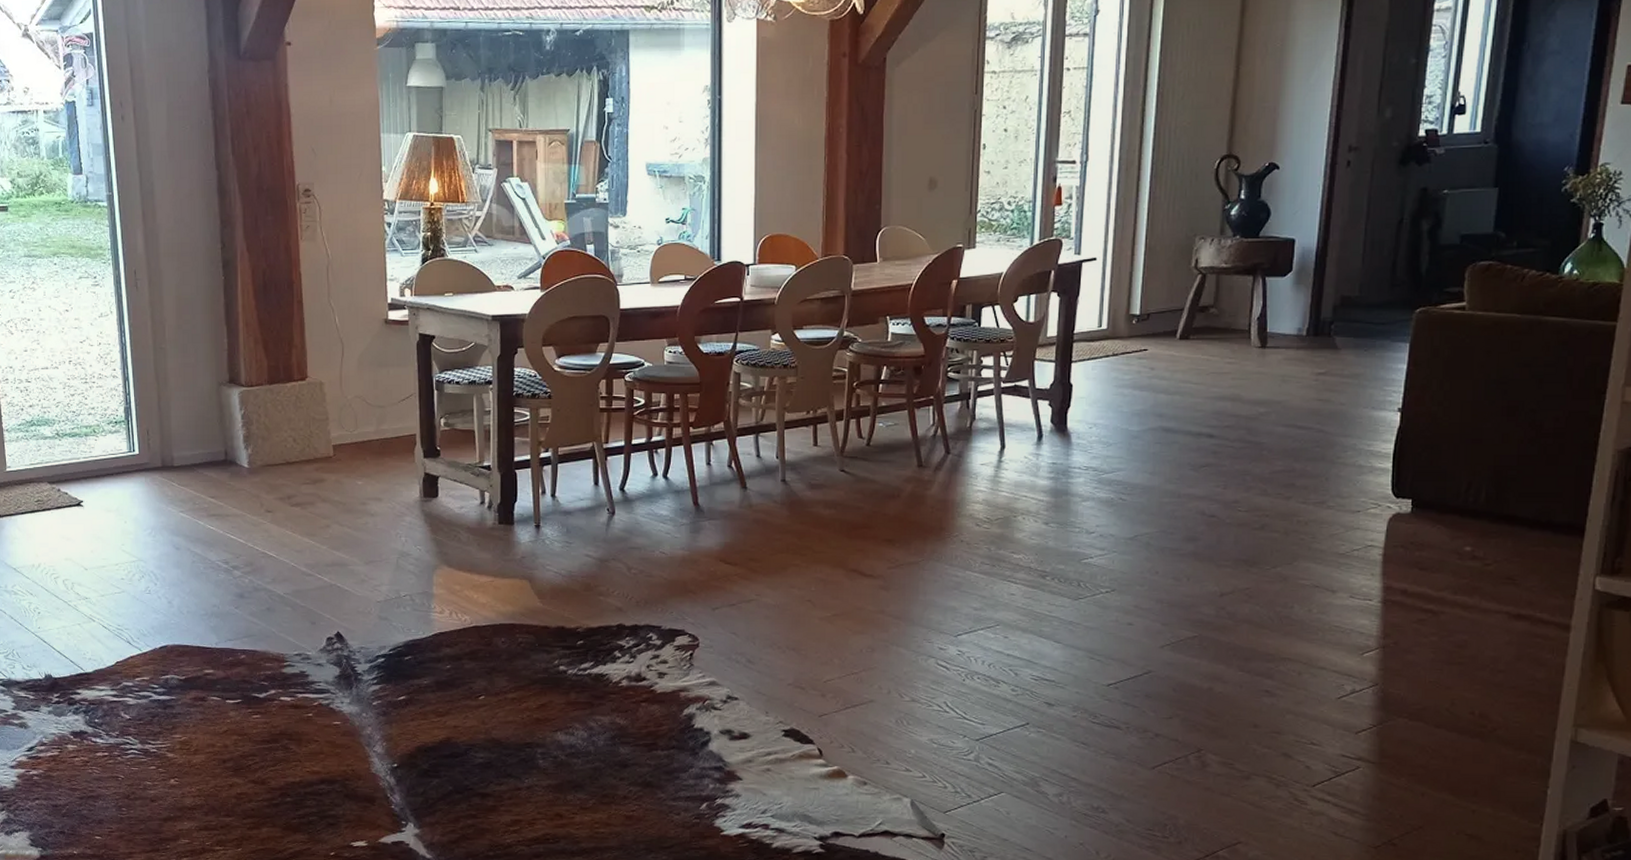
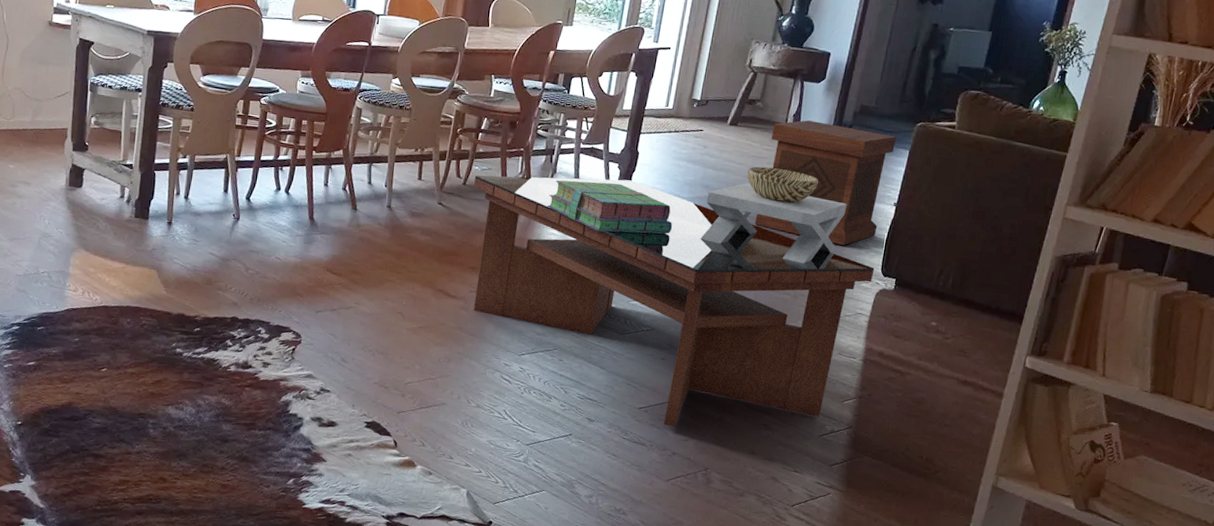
coffee table: none [880,418,1383,704] -> present [474,175,875,428]
stack of books: none [970,423,1124,482] -> present [548,180,673,234]
decorative bowl: none [1159,384,1338,494] -> present [700,166,847,264]
side table: none [1224,322,1391,466] -> present [754,120,896,245]

